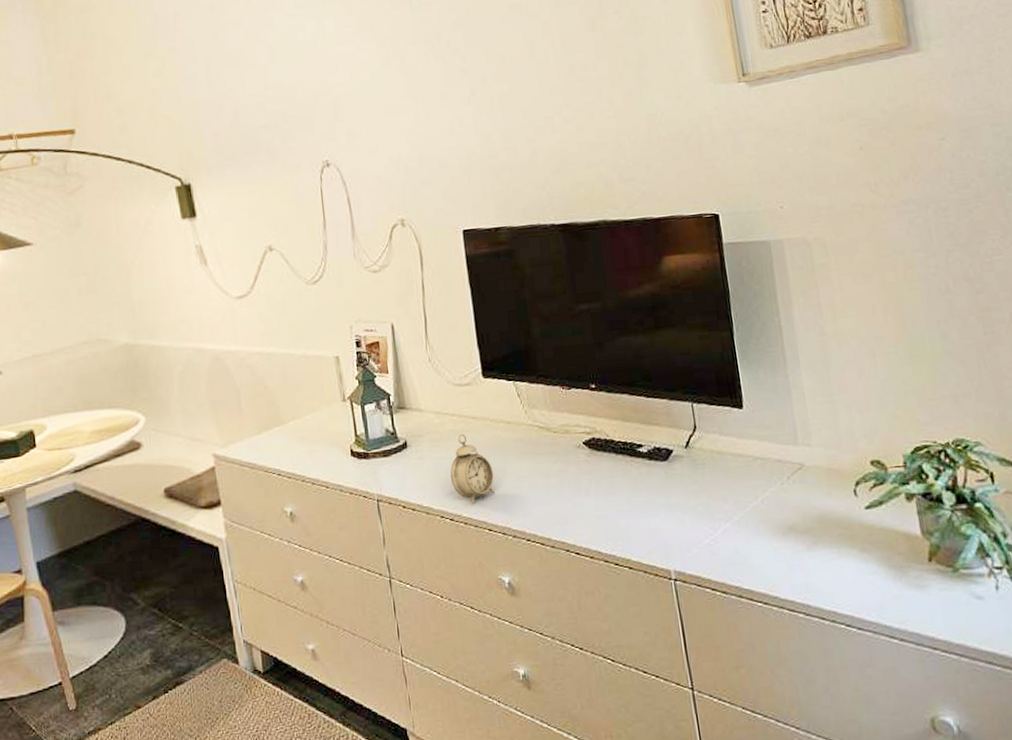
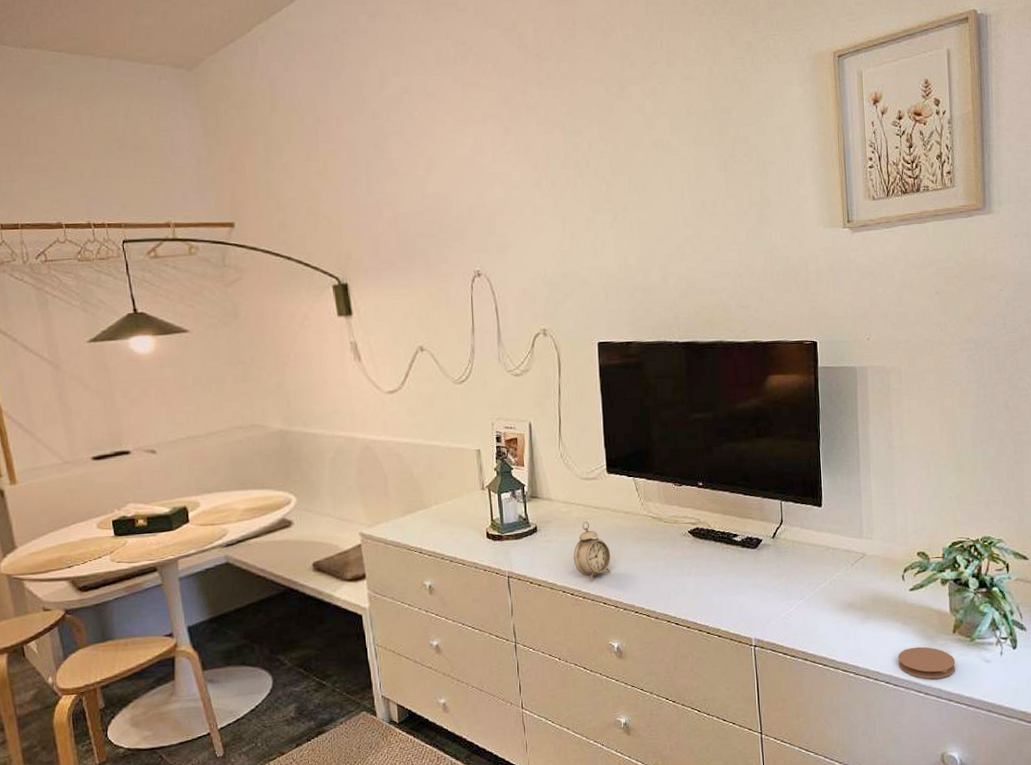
coaster: none [859,579,938,621] -> present [898,646,956,679]

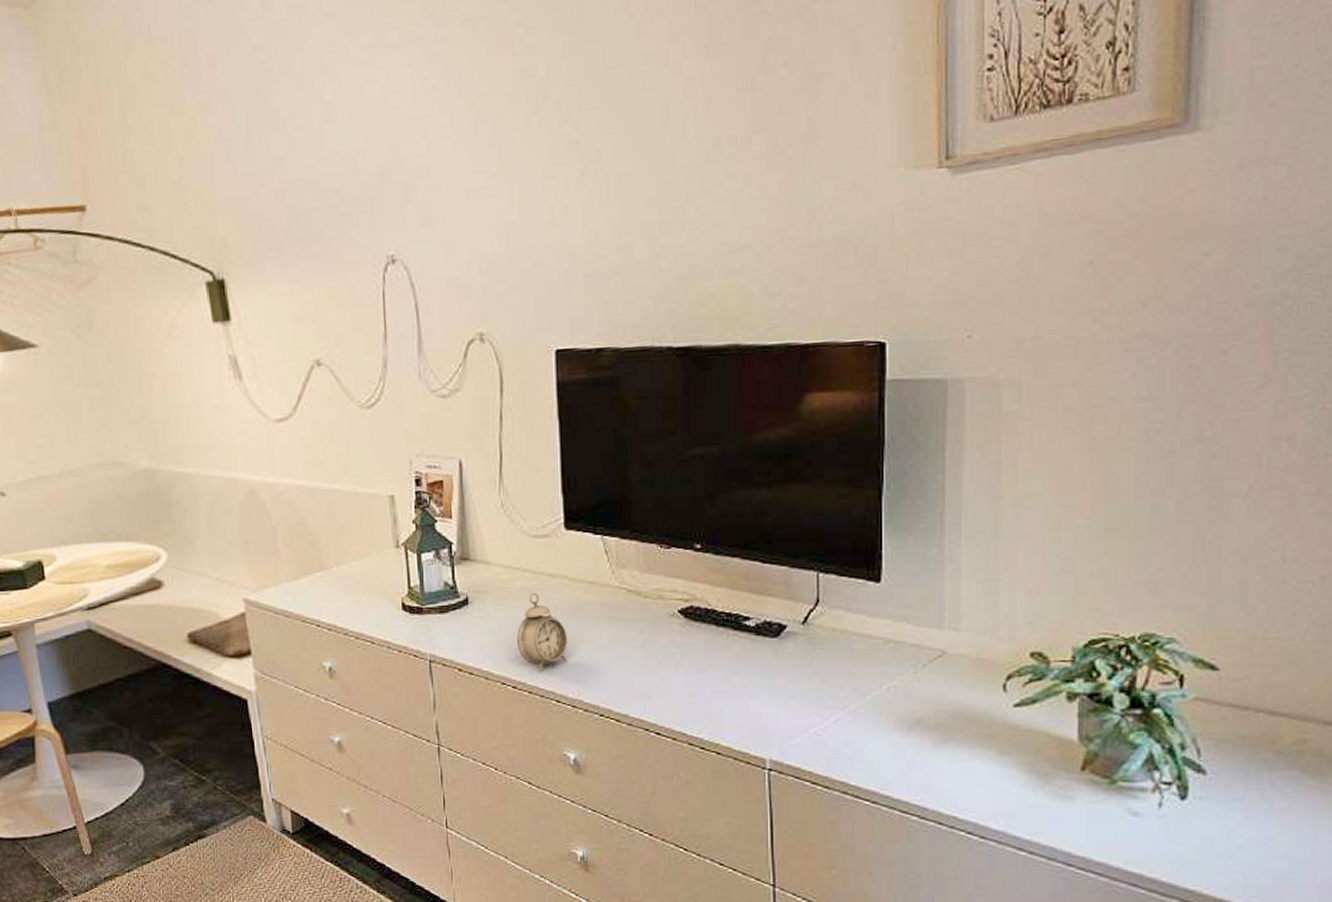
coaster: present [898,646,956,679] -> none [988,786,1082,832]

